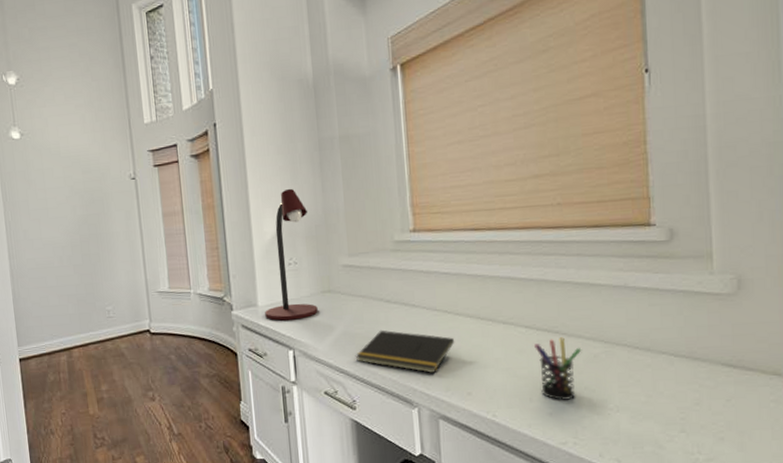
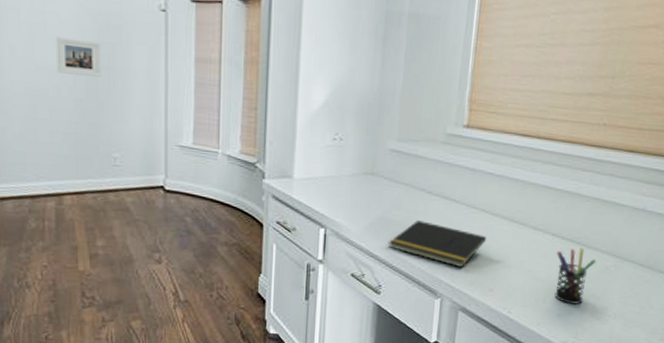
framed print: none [56,215,92,246] -> present [56,37,101,77]
desk lamp: present [265,188,318,321] -> none [300,58,362,198]

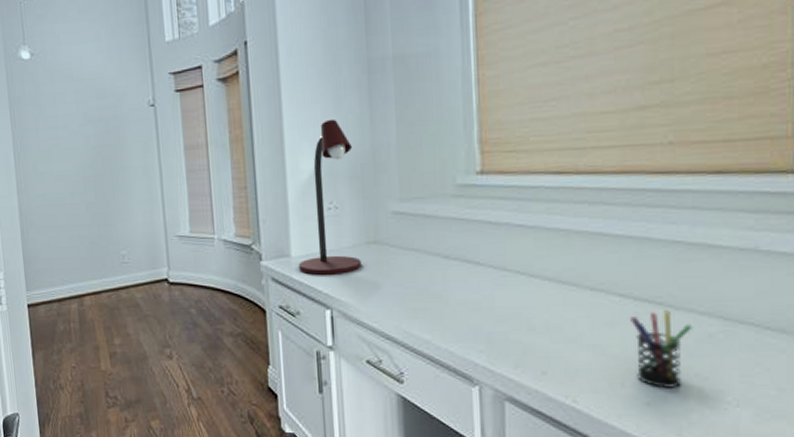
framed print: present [56,37,101,77] -> none [68,147,106,181]
desk lamp: none [300,58,362,198] -> present [299,119,361,275]
notepad: present [388,219,487,268] -> none [404,290,528,347]

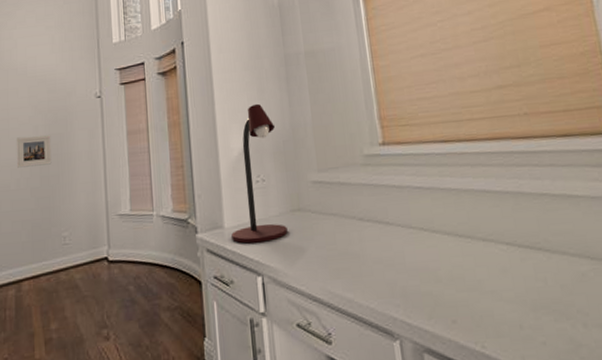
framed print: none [68,147,106,181] -> present [17,135,52,168]
pen holder: present [630,310,693,389] -> none [518,254,569,327]

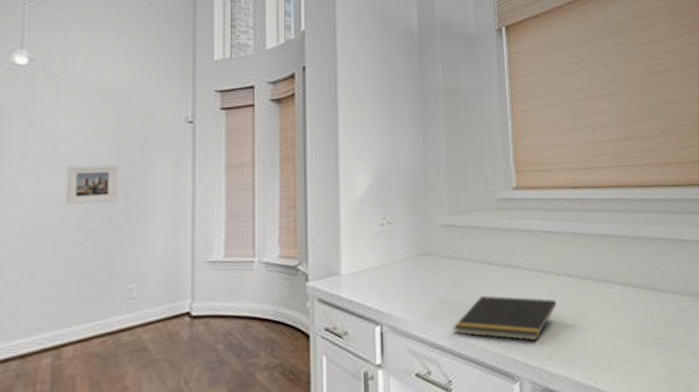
desk lamp: present [231,103,288,244] -> none [349,141,412,291]
notepad: none [328,251,434,300] -> present [452,295,557,342]

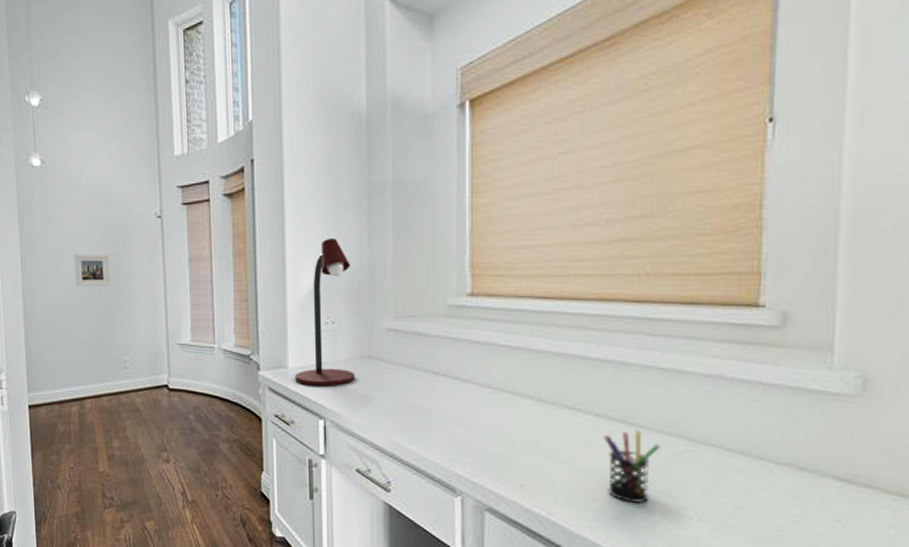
desk lamp: none [349,141,412,291] -> present [295,237,355,386]
notepad: present [452,295,557,342] -> none [393,405,510,460]
pen holder: none [631,293,672,359] -> present [604,430,661,504]

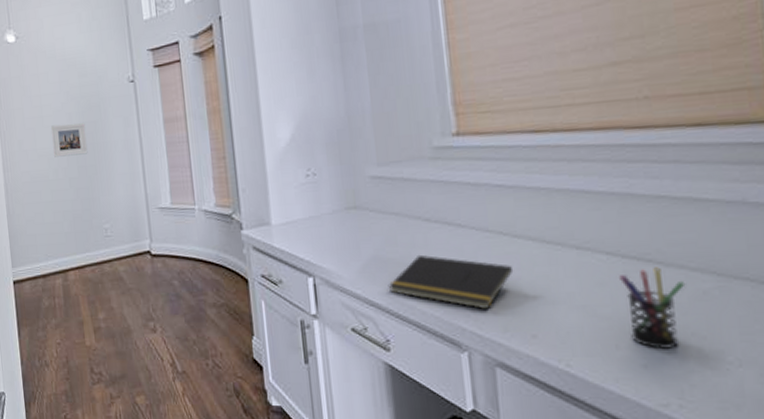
desk lamp: present [295,237,355,386] -> none [279,87,342,242]
notepad: none [393,405,510,460] -> present [388,254,514,310]

